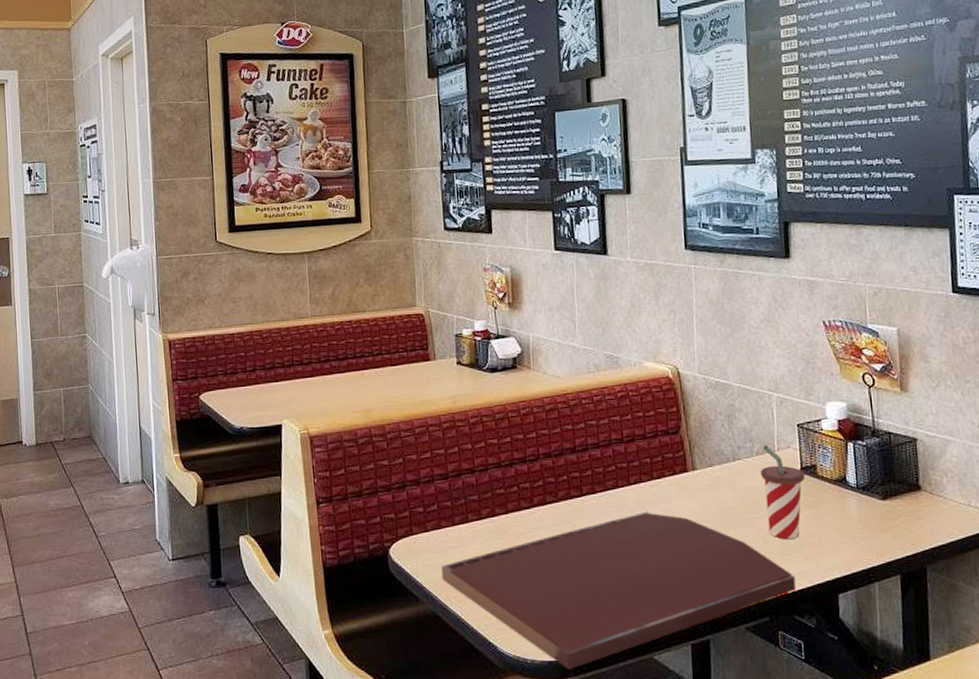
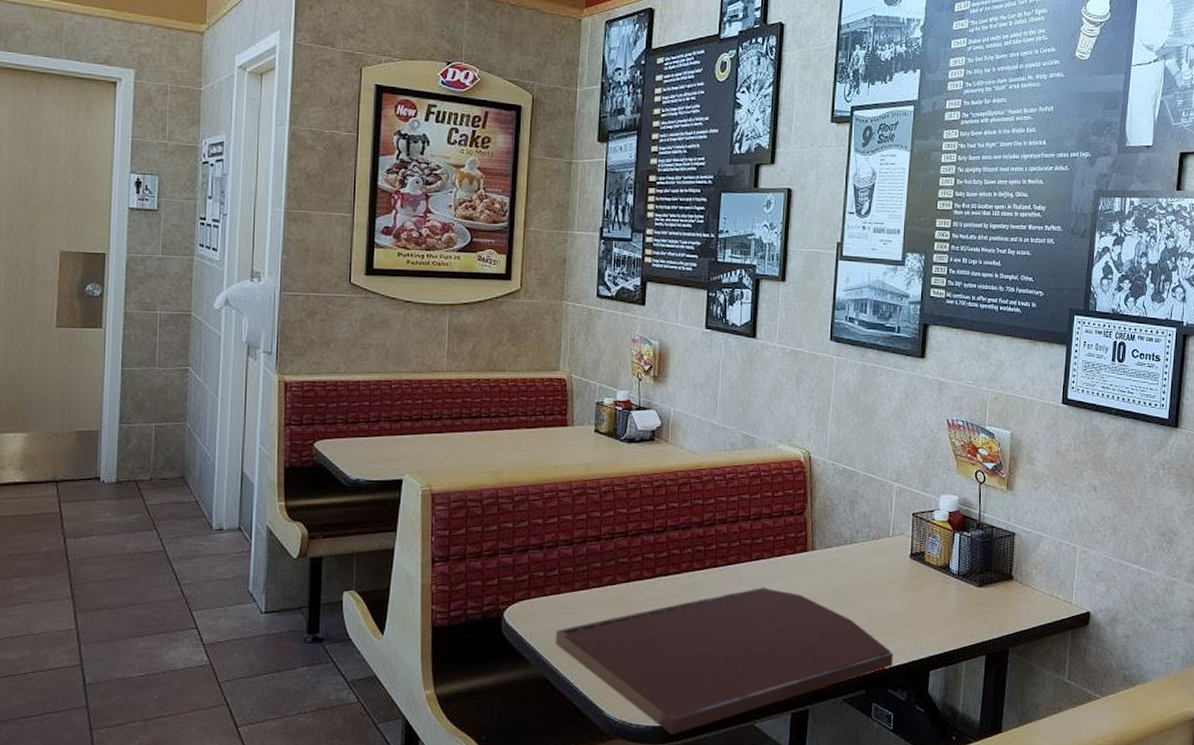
beverage cup: present [761,445,806,540] -> none [874,531,914,619]

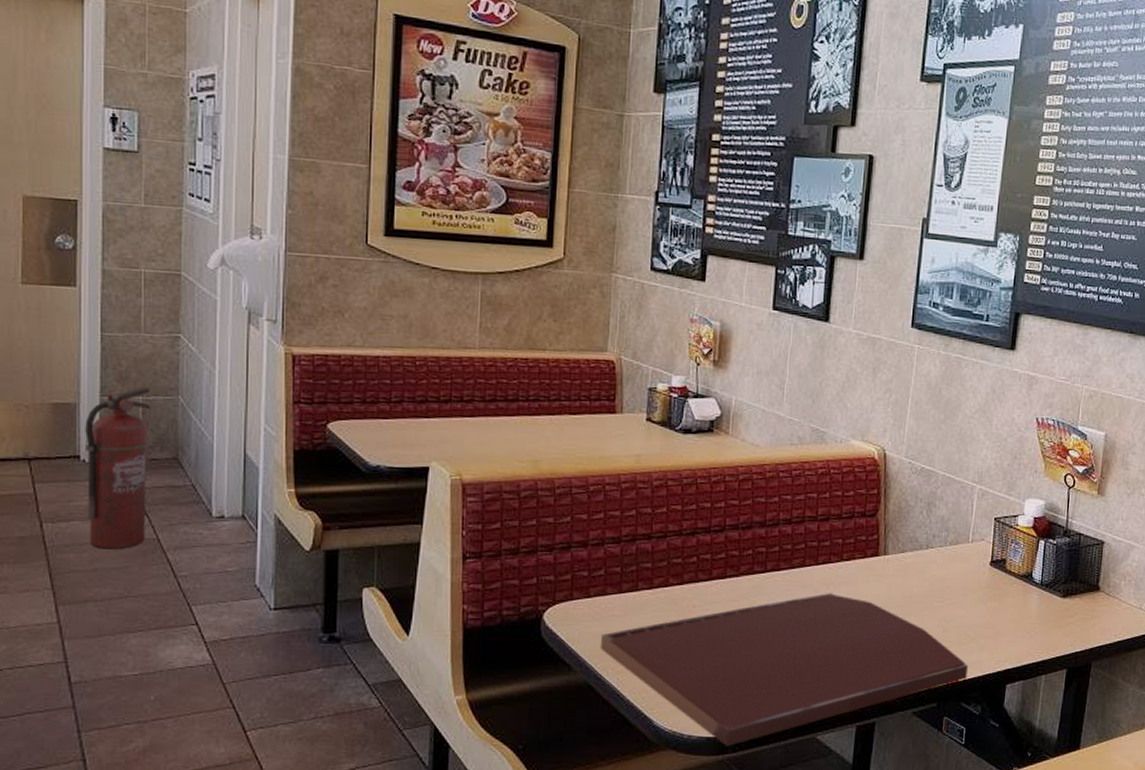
fire extinguisher: none [104,414,163,561] -> present [85,386,152,550]

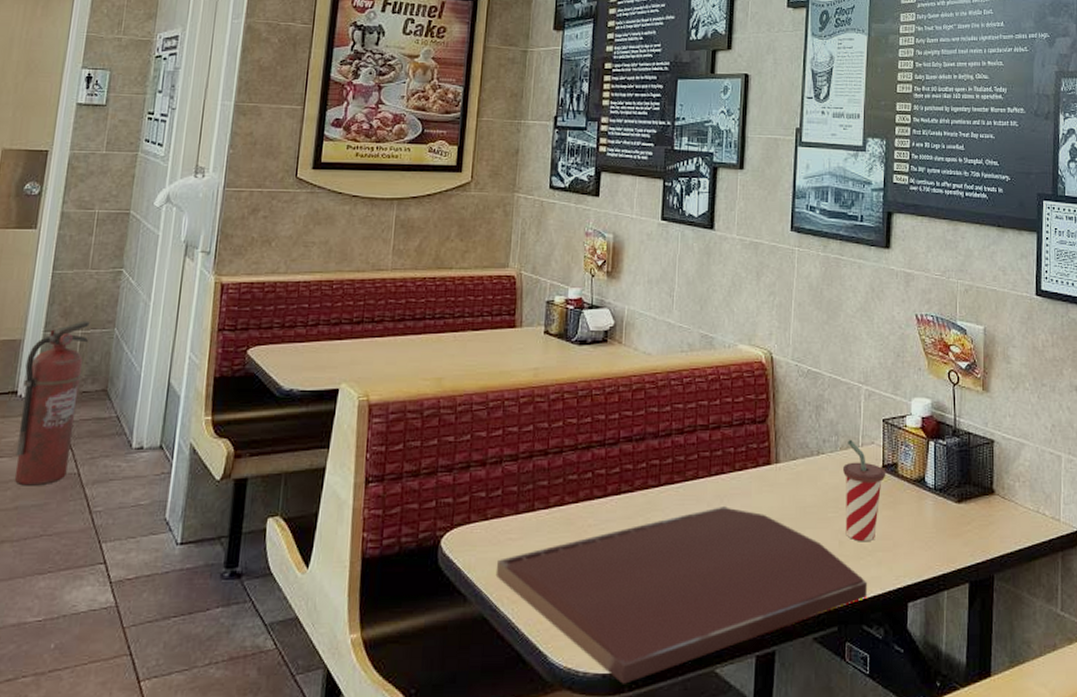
beverage cup: none [950,536,994,630] -> present [843,440,886,542]

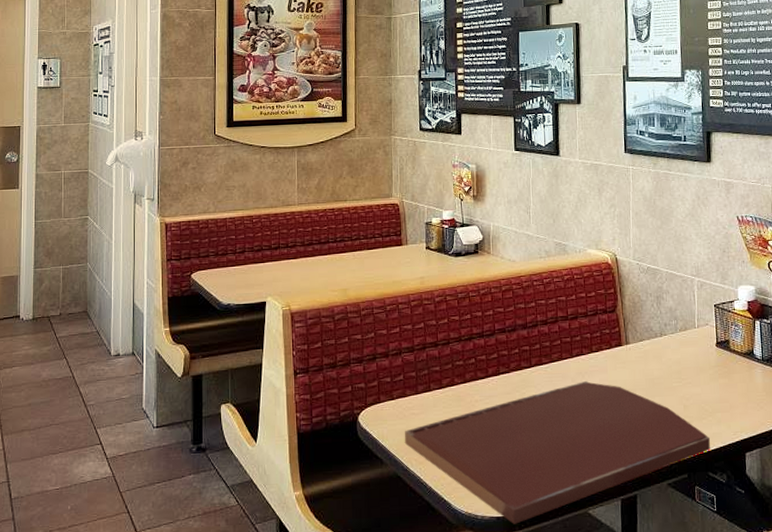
fire extinguisher: present [14,320,90,486] -> none [23,258,69,388]
beverage cup: present [843,440,886,542] -> none [683,323,720,405]

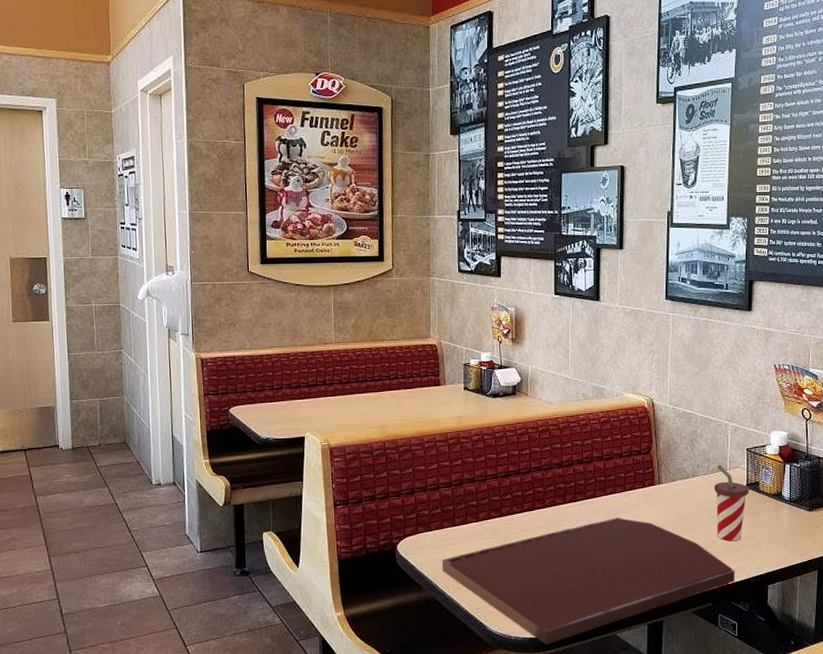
beverage cup: none [683,323,720,405] -> present [714,465,750,542]

